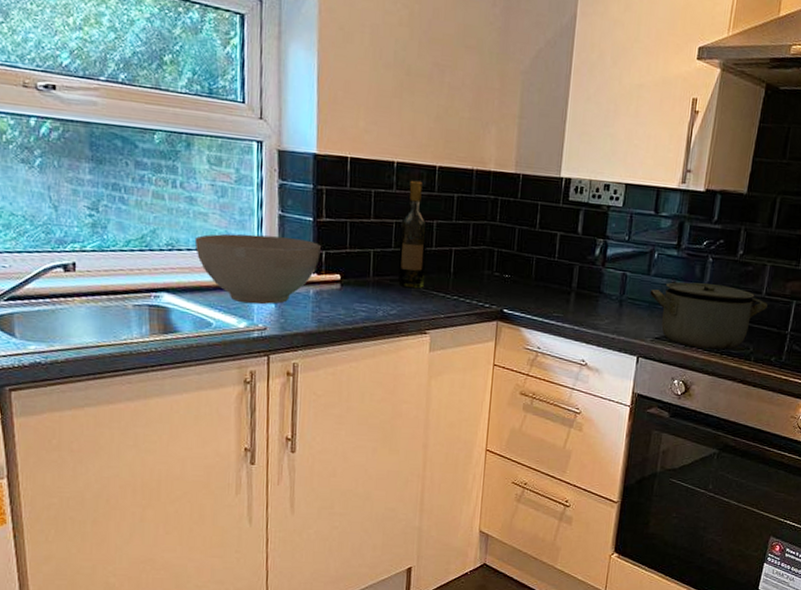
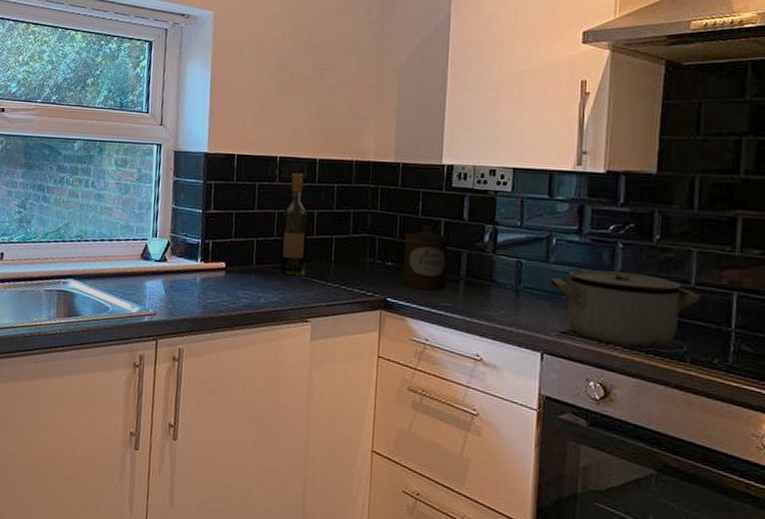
bowl: present [194,234,322,304] -> none [99,226,210,291]
canister: none [518,238,563,302] -> present [402,225,448,291]

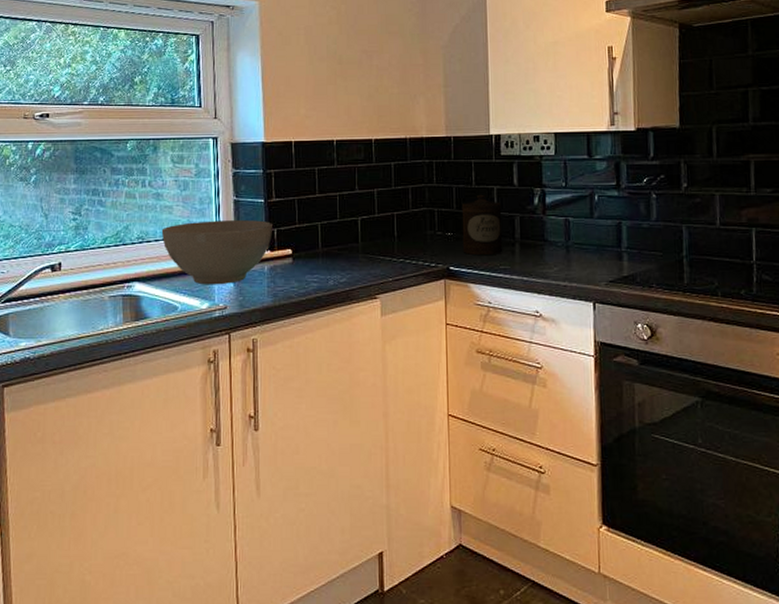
bowl: none [99,226,210,291] -> present [161,220,274,285]
bottle: present [280,173,309,277] -> none [344,154,371,256]
cooking pot: present [550,270,699,349] -> none [596,220,725,288]

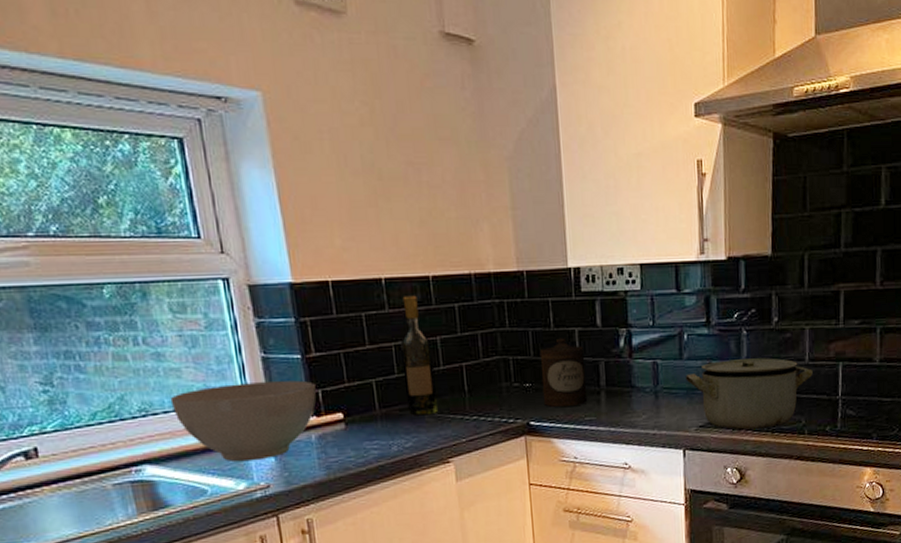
bottle: none [344,154,371,256] -> present [400,295,439,416]
cooking pot: none [596,220,725,288] -> present [685,358,813,430]

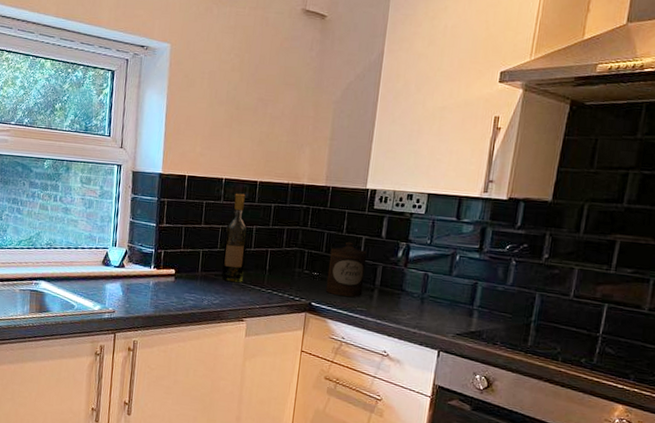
bowl: present [170,380,317,462] -> none [66,236,162,292]
cooking pot: present [685,358,813,430] -> none [451,282,576,349]

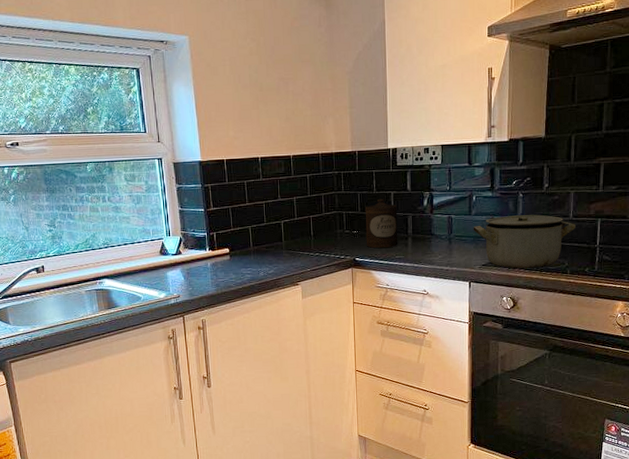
bottle: present [221,193,249,283] -> none [269,169,293,252]
cooking pot: none [451,282,576,349] -> present [473,214,576,269]

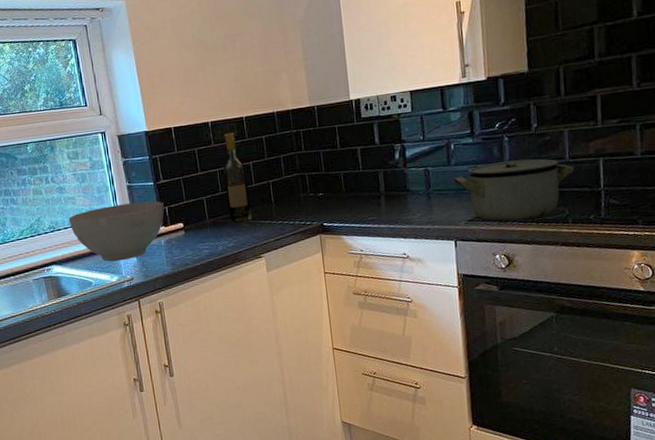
bowl: none [122,226,213,279] -> present [68,200,165,262]
bottle: none [269,169,293,252] -> present [223,132,252,223]
canister: present [365,198,398,249] -> none [329,155,370,211]

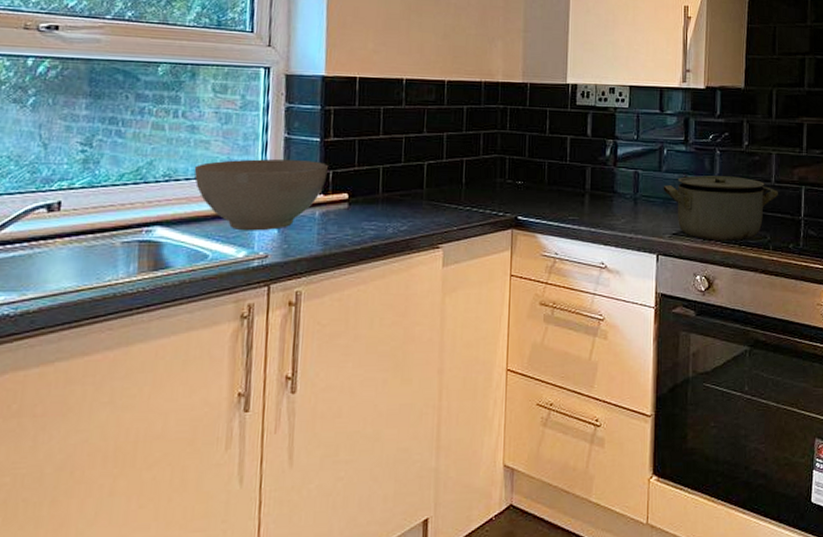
bottle: present [223,132,252,223] -> none [408,95,438,202]

